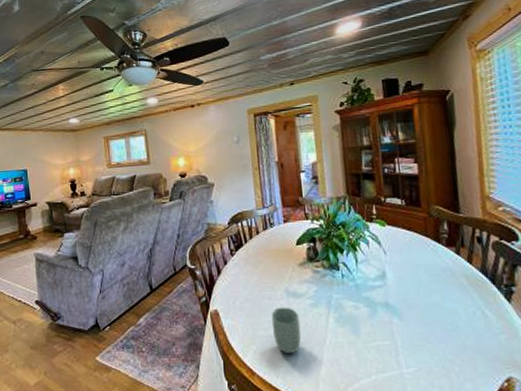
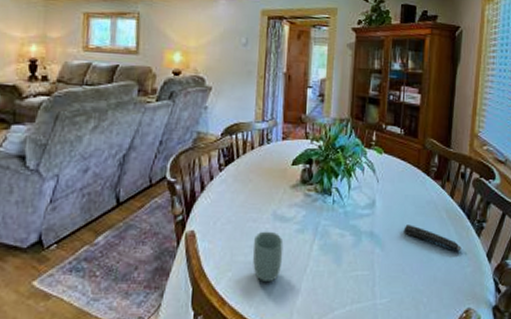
remote control: none [421,293,491,317] -> present [403,225,462,250]

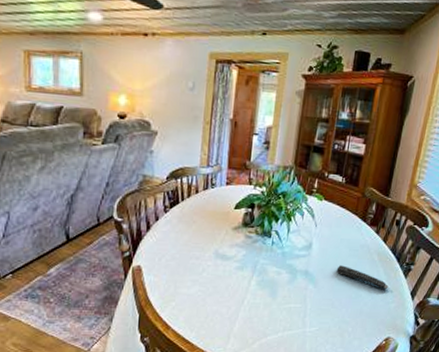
cup: present [252,231,284,281] -> none [195,267,224,311]

